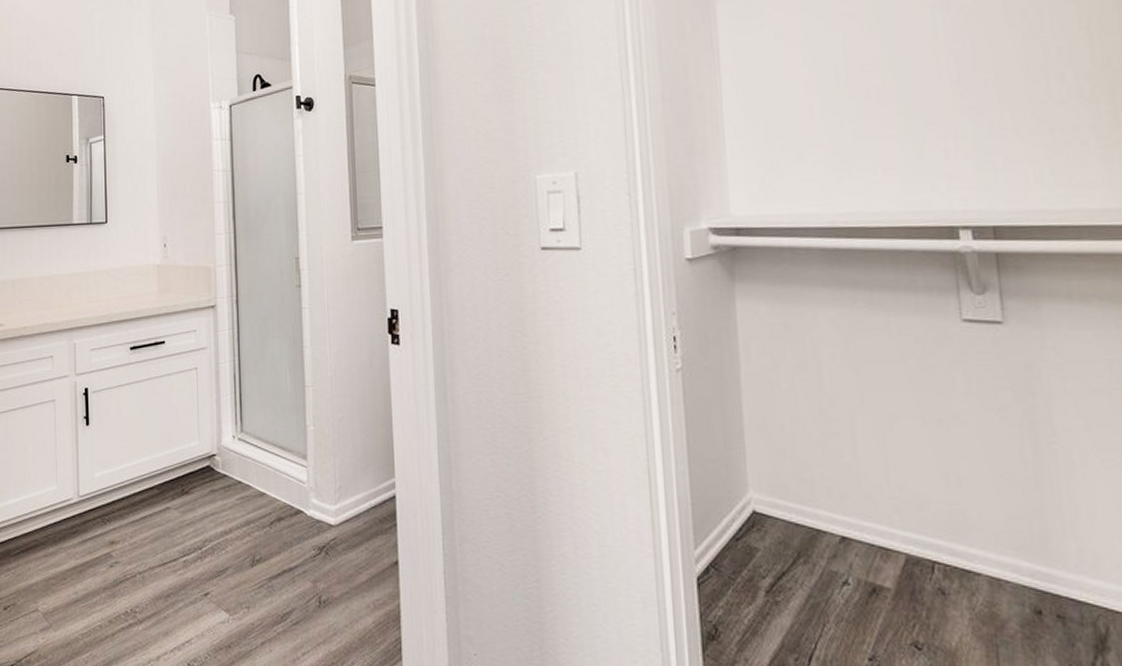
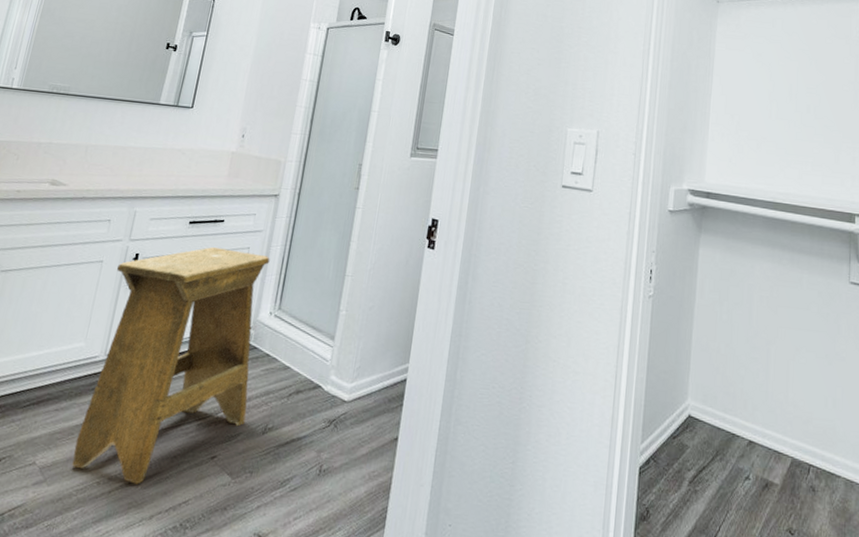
stool: none [70,372,231,626] -> present [72,247,270,484]

